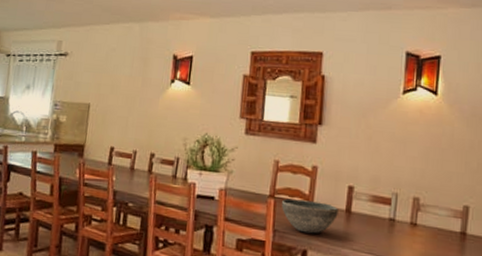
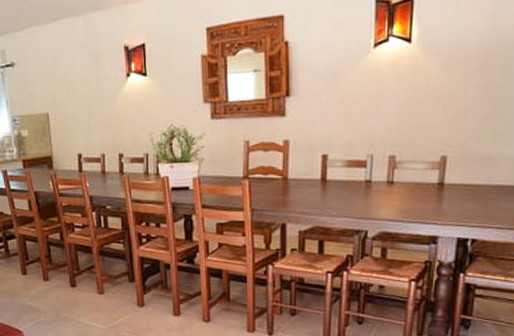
bowl: present [282,198,338,234] -> none [257,175,314,208]

